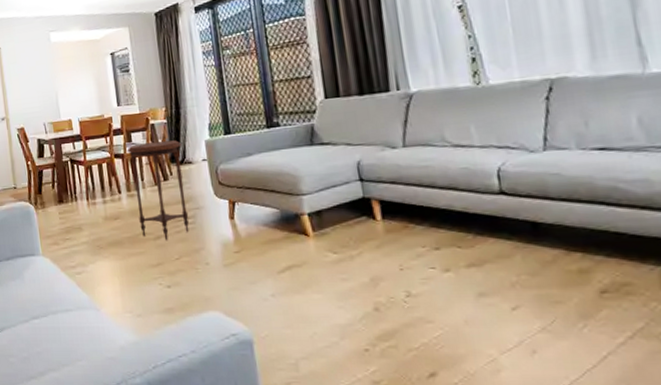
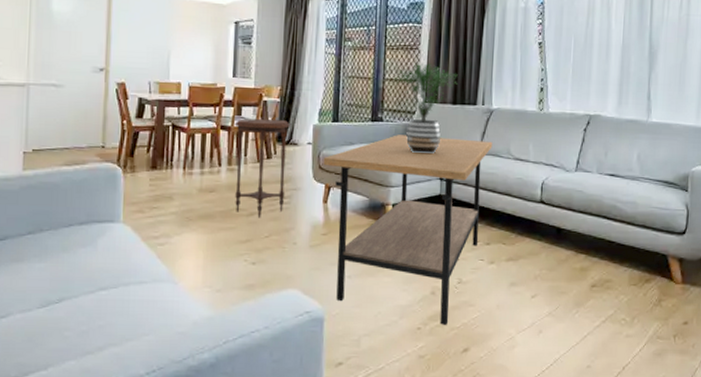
coffee table: none [222,129,425,345] -> present [323,135,493,325]
potted plant: none [283,55,361,156] -> present [393,63,458,155]

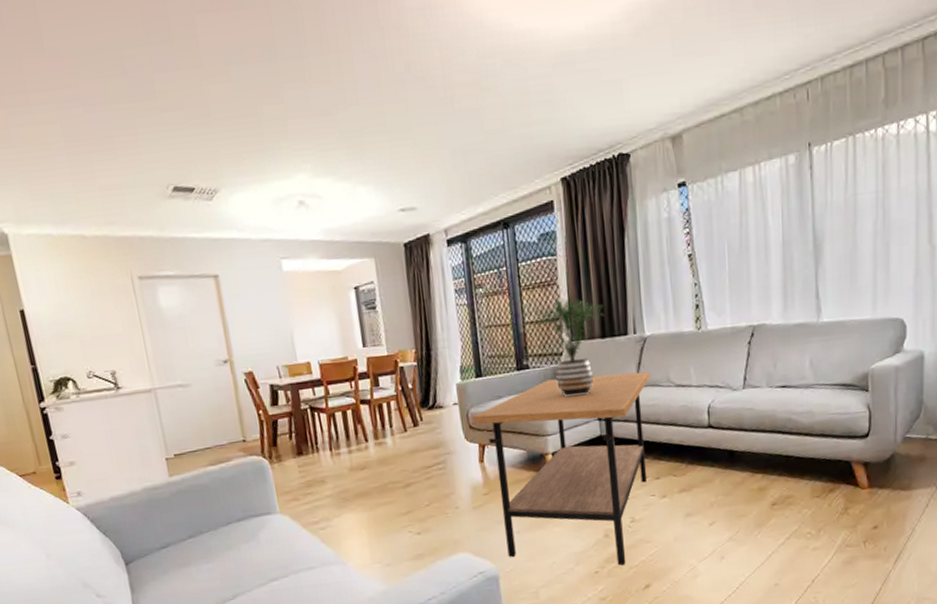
side table: present [234,118,290,219] -> none [373,384,440,488]

